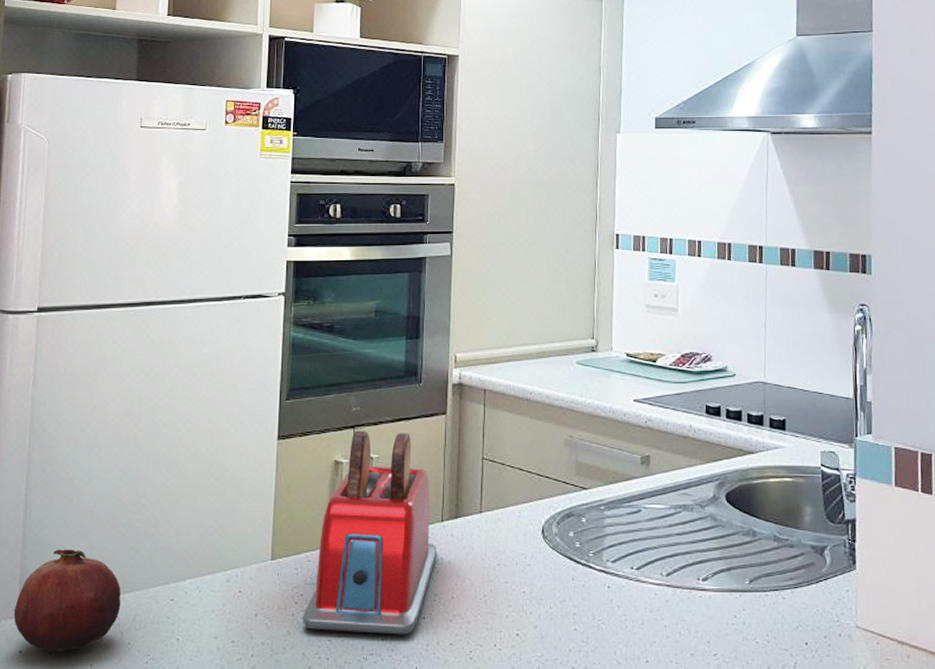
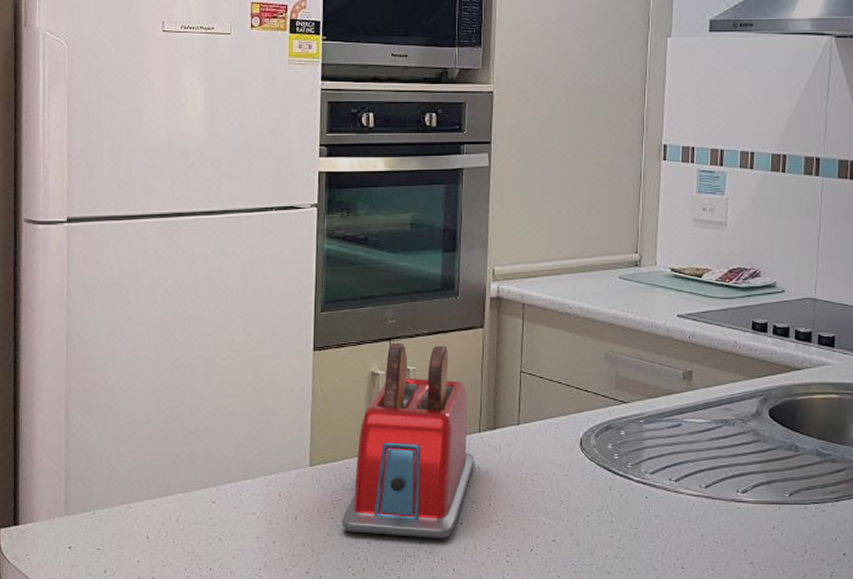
fruit: present [13,549,121,651] -> none [61,453,164,548]

